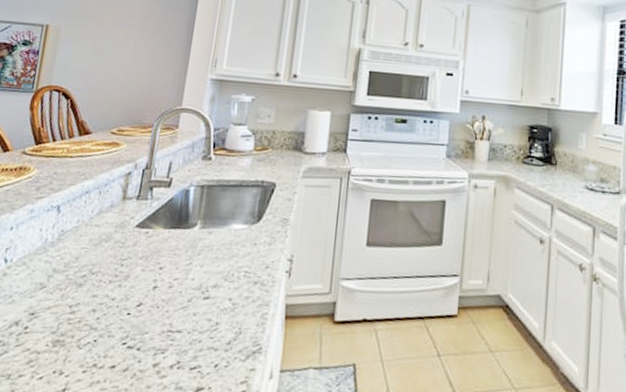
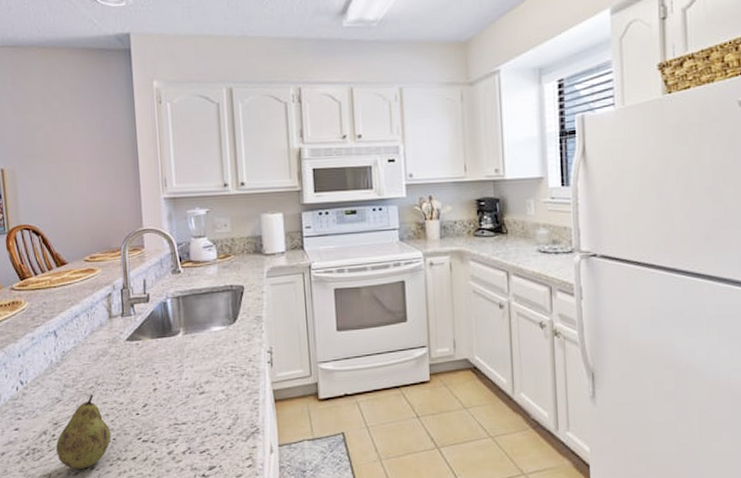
fruit: none [24,284,94,374] -> present [56,394,111,470]

